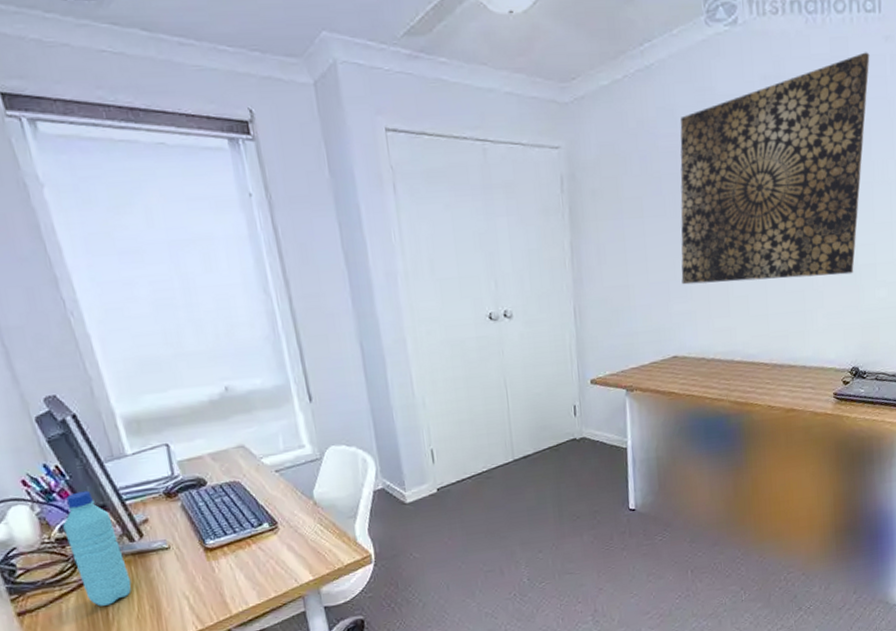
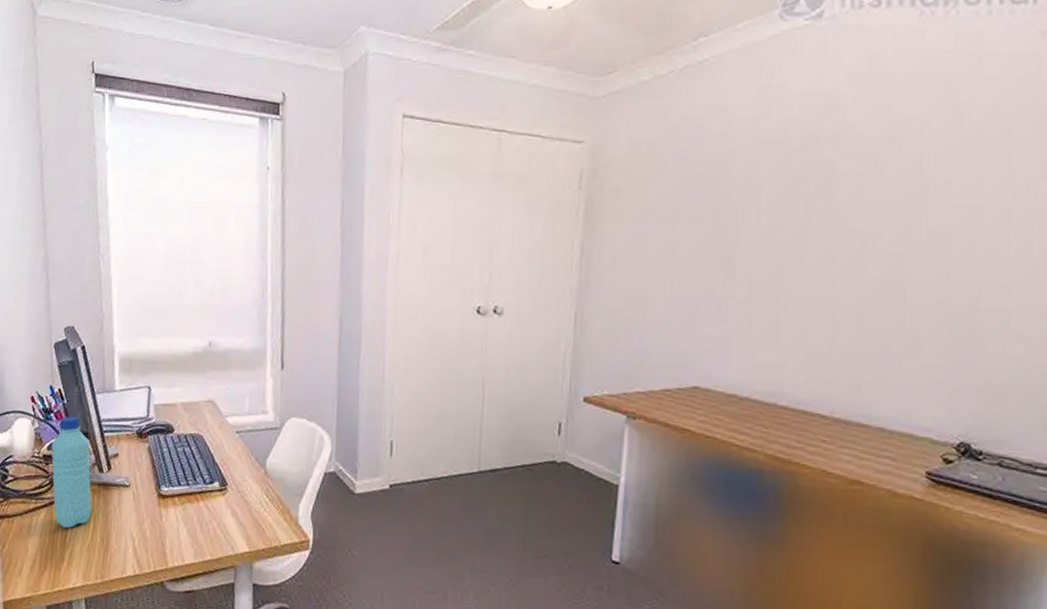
wall art: present [680,52,870,285] -> none [715,49,1016,320]

